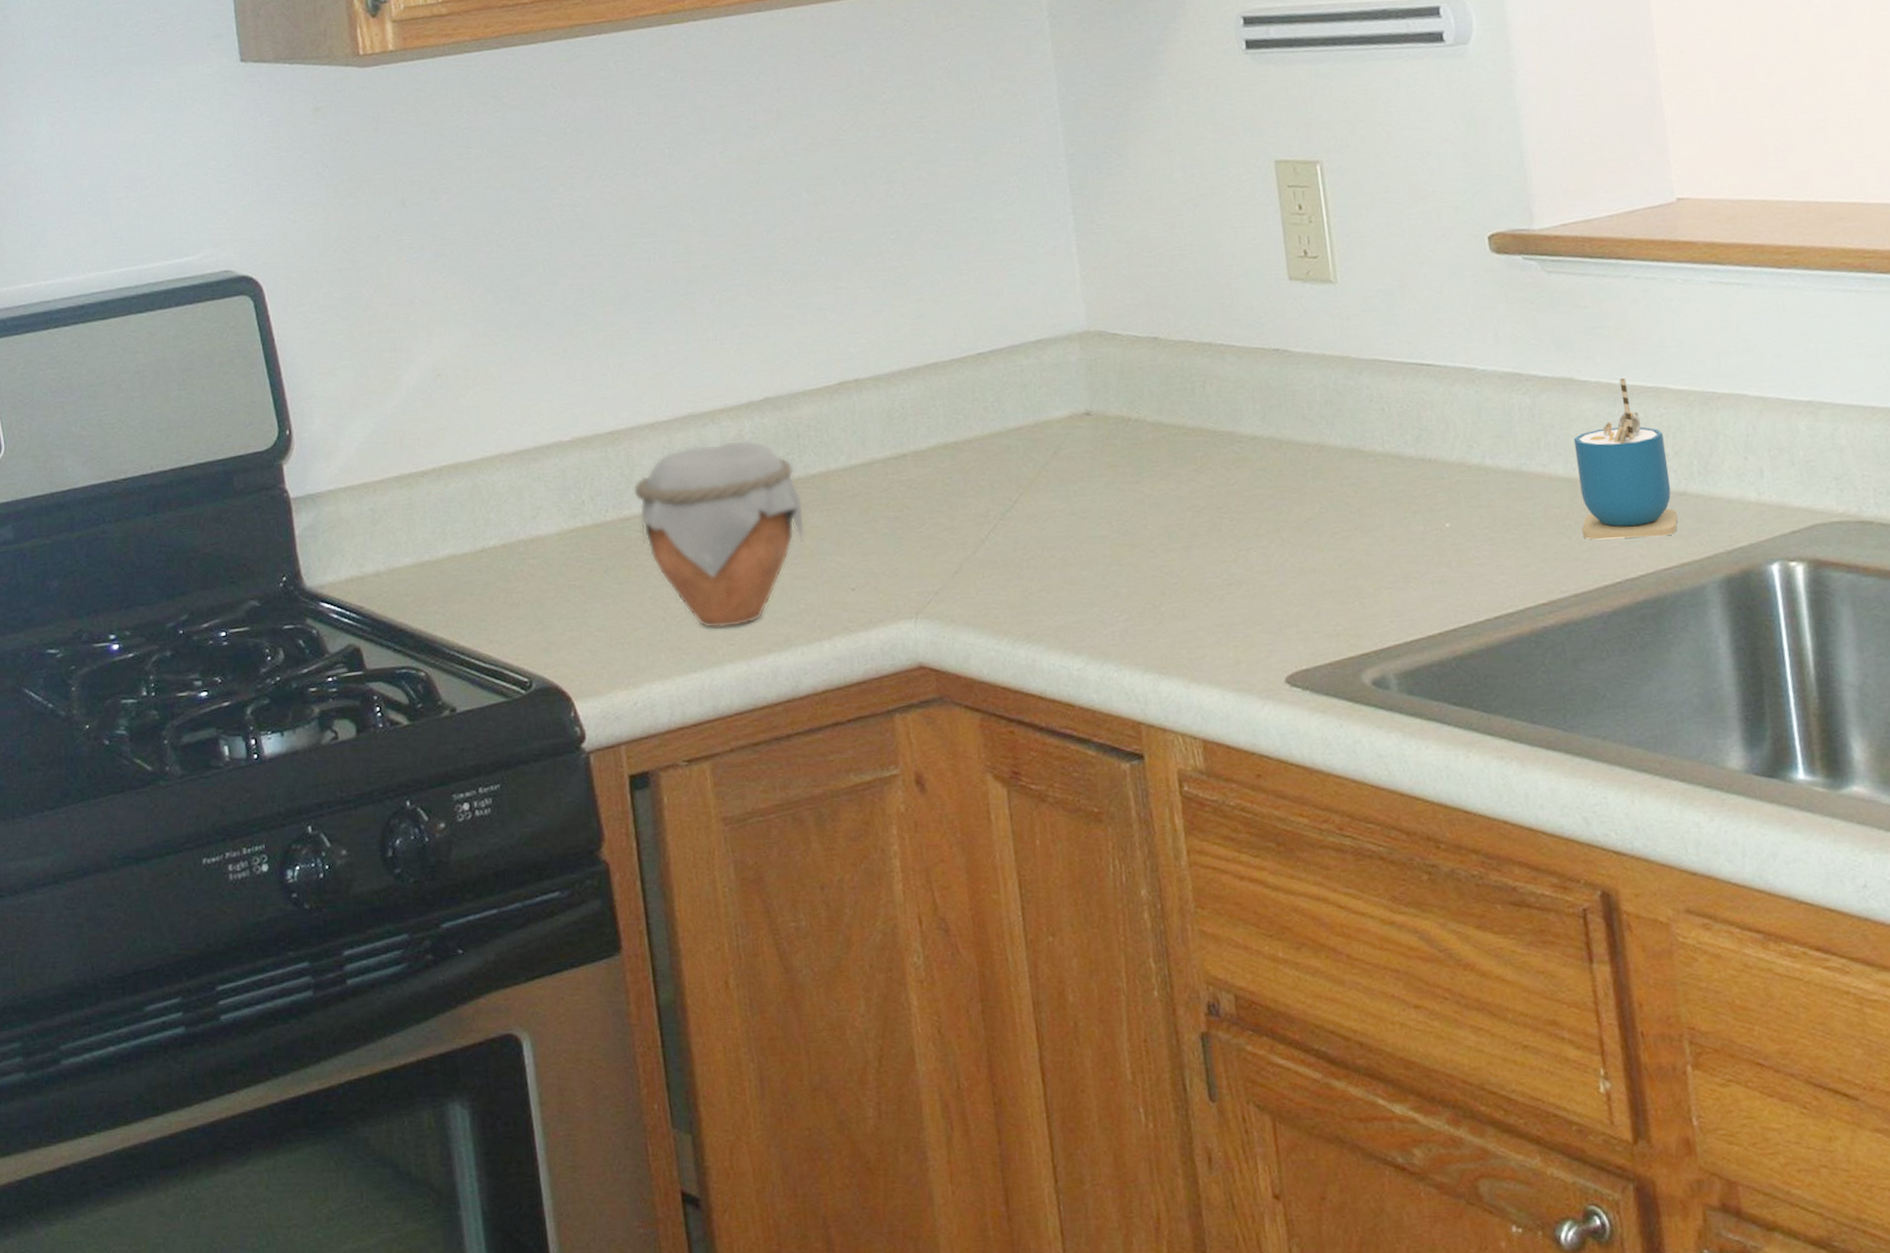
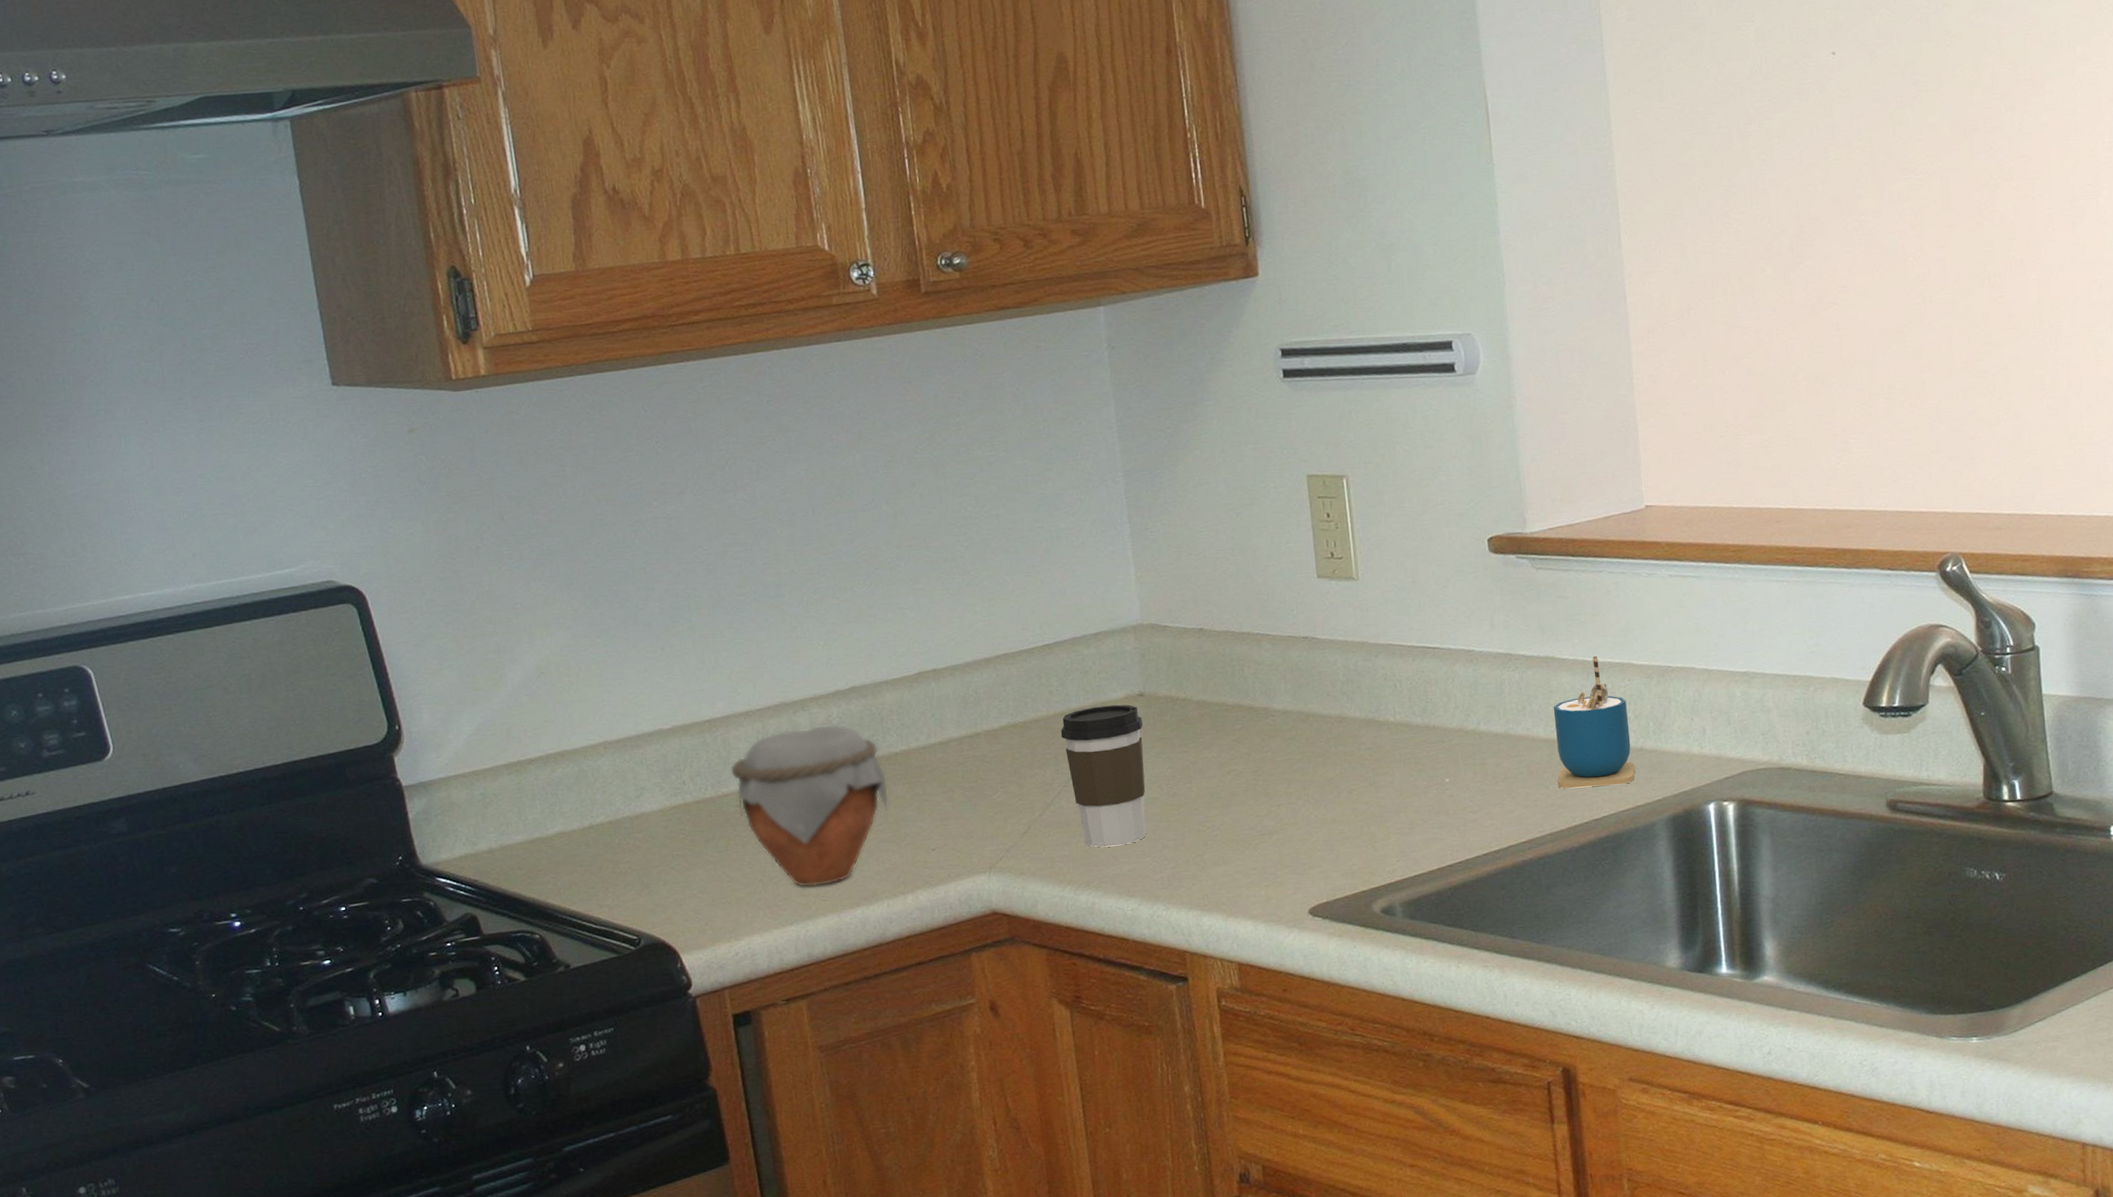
coffee cup: none [996,424,1094,593] -> present [1060,704,1146,847]

